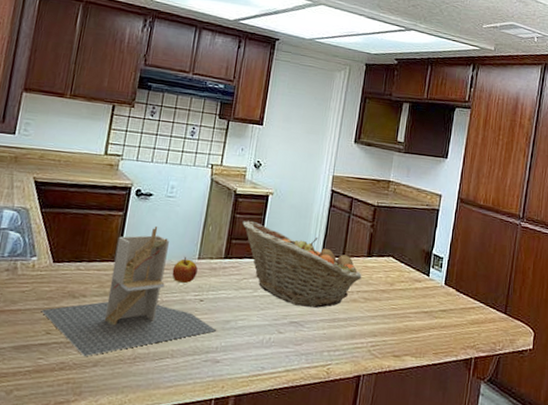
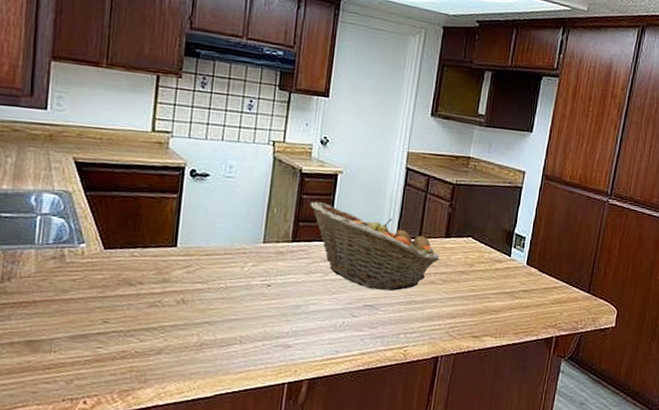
architectural model: present [41,225,216,357] -> none [95,208,286,345]
apple: present [172,256,198,283] -> none [235,240,263,268]

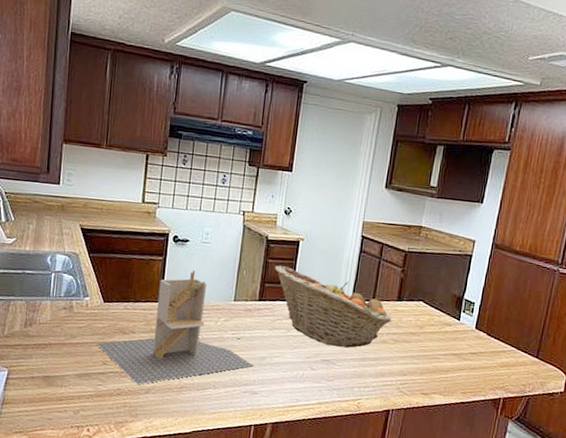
architectural model: none [95,208,286,345] -> present [97,269,253,385]

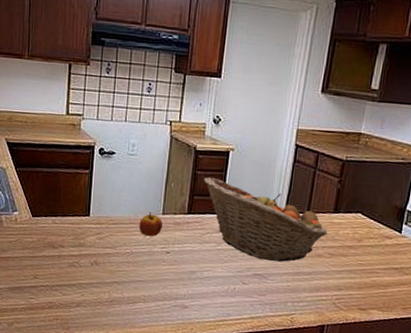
architectural model: present [97,269,253,385] -> none [27,182,183,299]
apple: none [210,298,234,323] -> present [139,211,163,236]

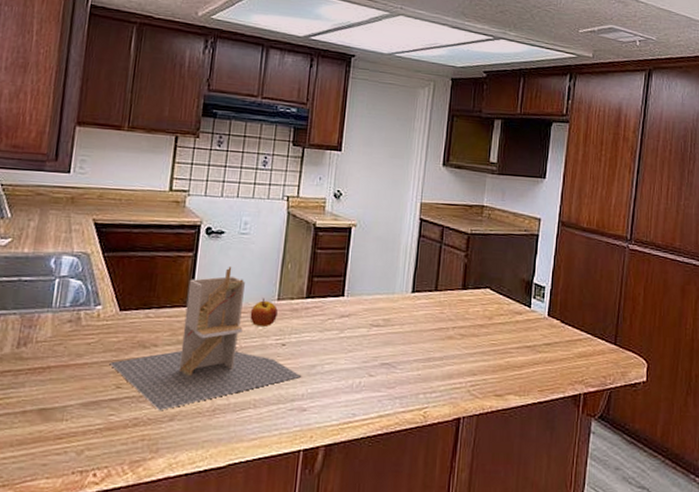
architectural model: none [27,182,183,299] -> present [109,266,301,411]
fruit basket: present [204,176,328,262] -> none [324,255,457,347]

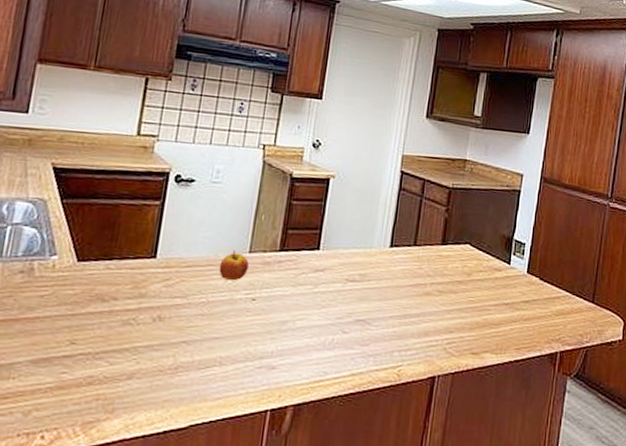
architectural model: present [109,266,301,411] -> none [64,216,271,369]

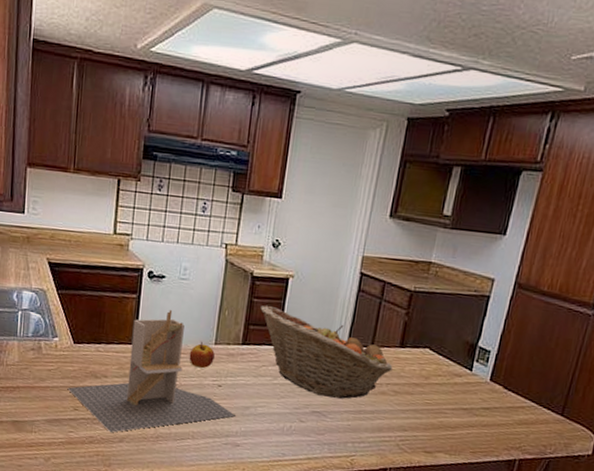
architectural model: none [64,216,271,369] -> present [67,309,235,433]
fruit basket: none [300,207,436,303] -> present [260,305,393,399]

